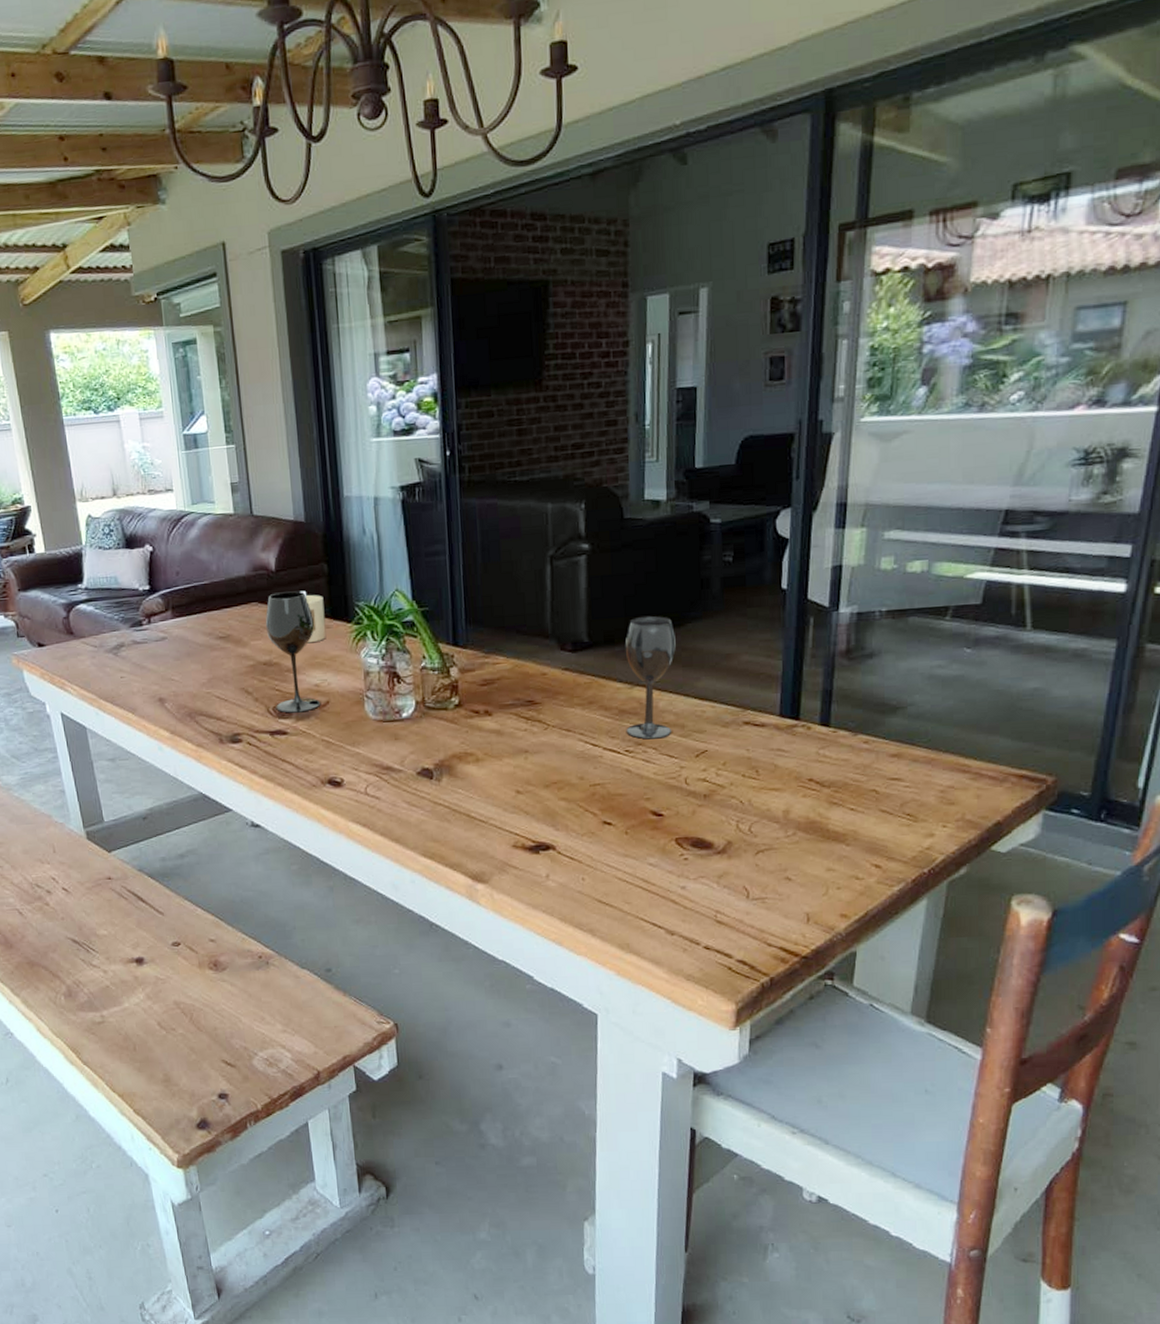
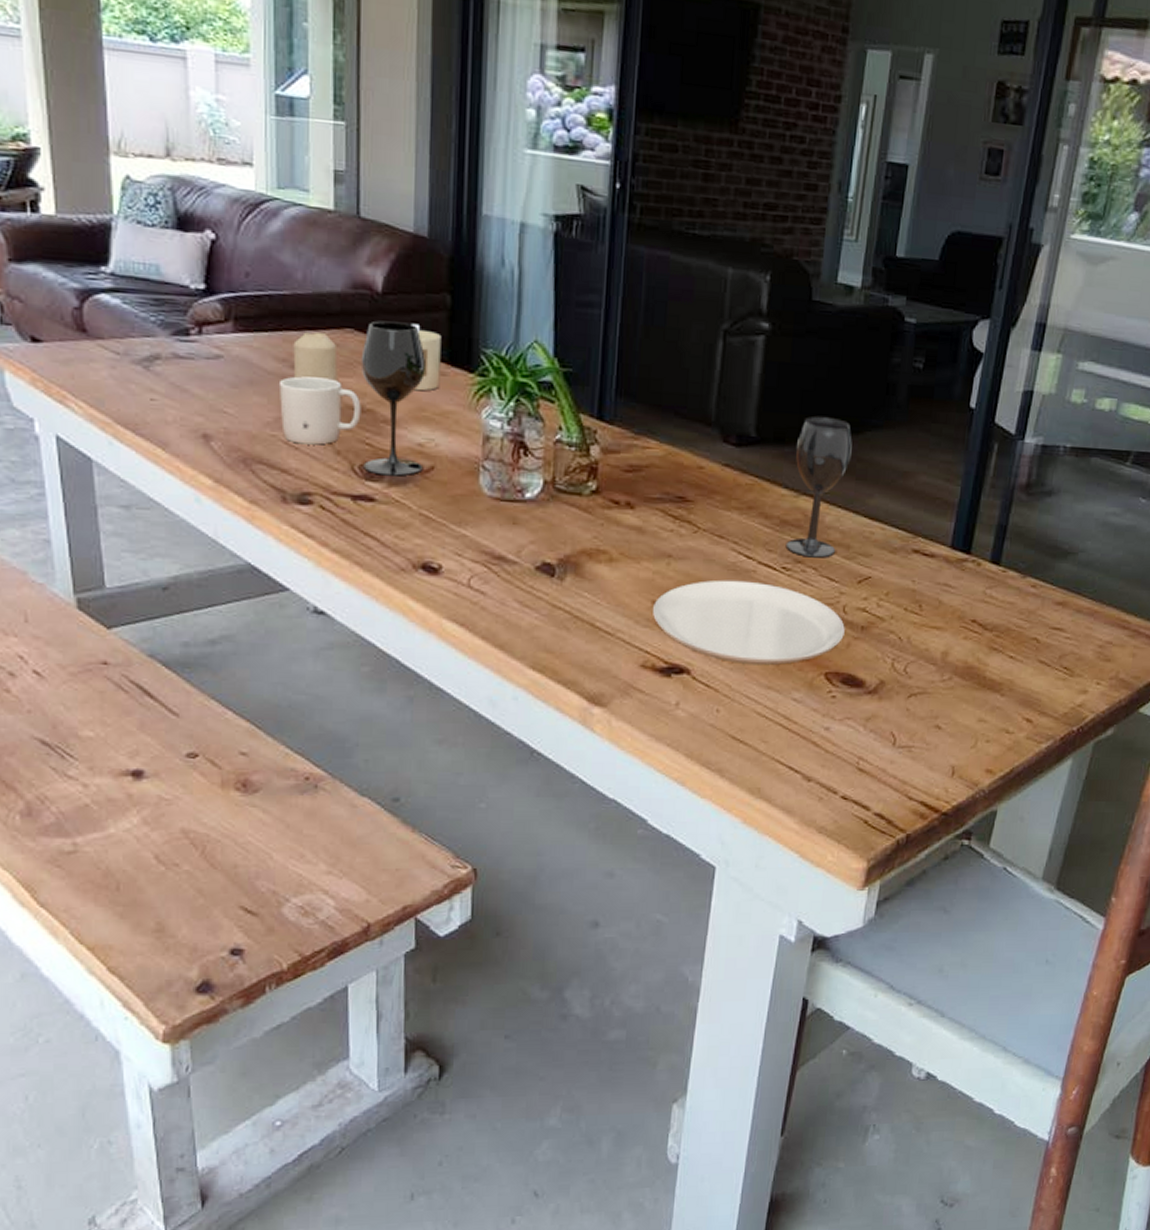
mug: none [208,643,270,697] -> present [278,376,361,445]
candle: none [215,609,250,646] -> present [293,332,338,382]
plate: none [517,765,689,837] -> present [653,580,845,666]

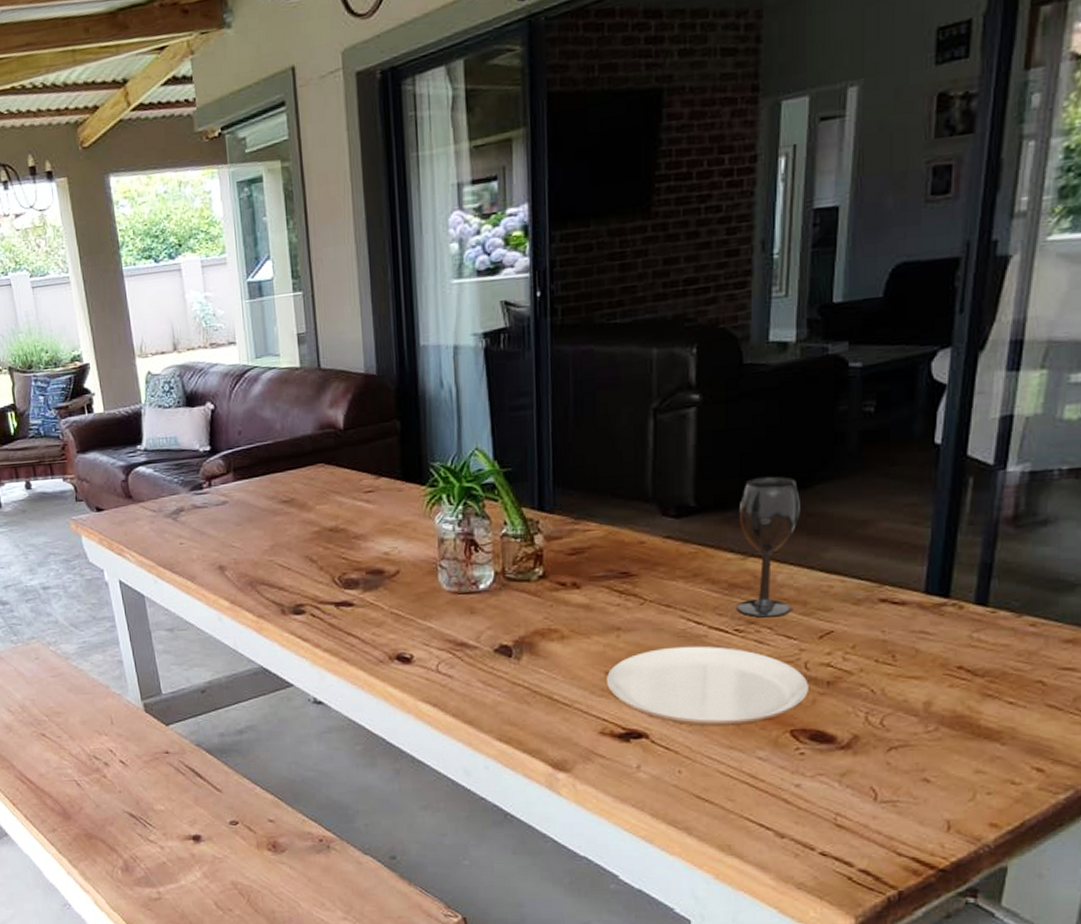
mug: present [278,376,361,445] -> none [270,507,337,565]
candle: present [293,332,338,382] -> none [279,471,315,511]
wineglass: present [360,321,425,476] -> none [331,451,391,583]
candle: present [412,323,442,392] -> none [370,450,398,508]

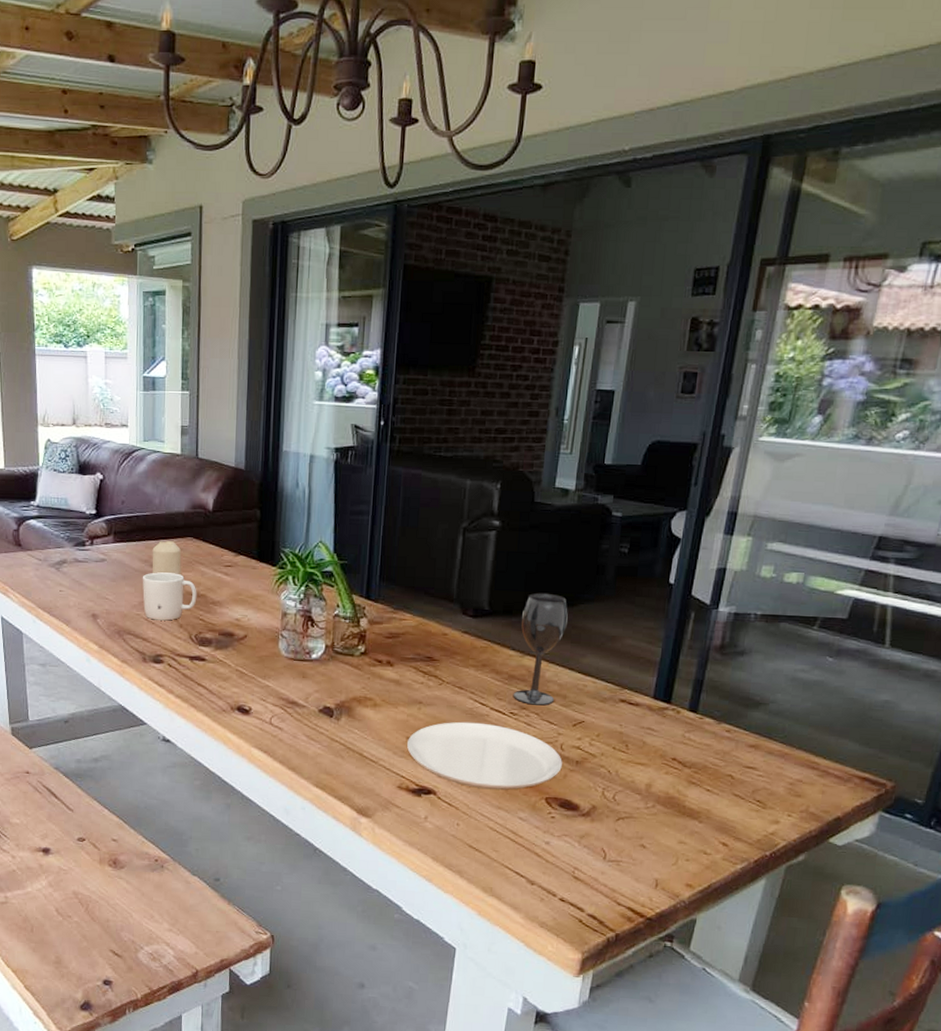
mug: none [270,507,337,565] -> present [142,572,197,621]
candle: none [279,471,315,511] -> present [152,541,182,576]

